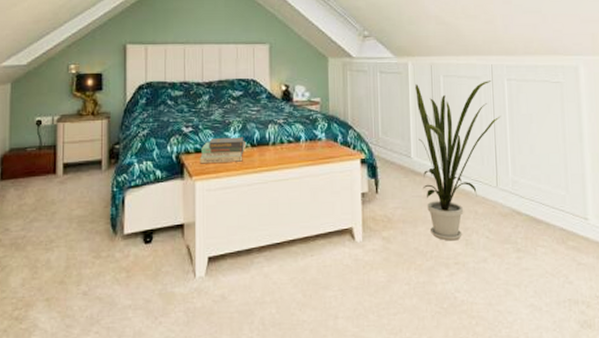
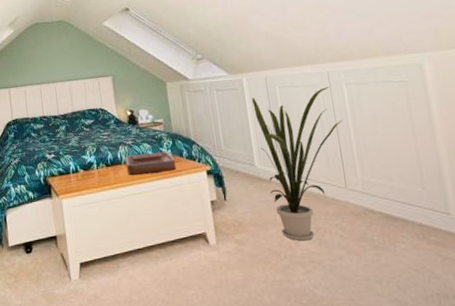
books: present [200,137,245,164] -> none [63,159,101,185]
decorative tray: none [274,135,329,158] -> present [125,152,177,175]

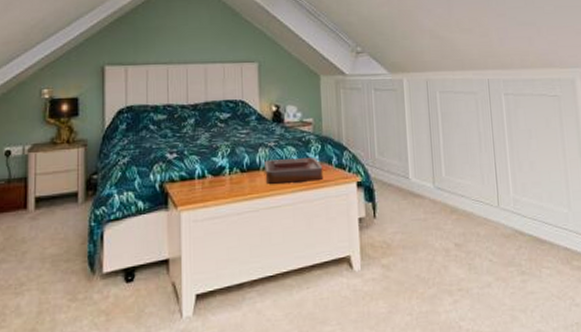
house plant: present [252,87,343,241] -> none [411,96,500,266]

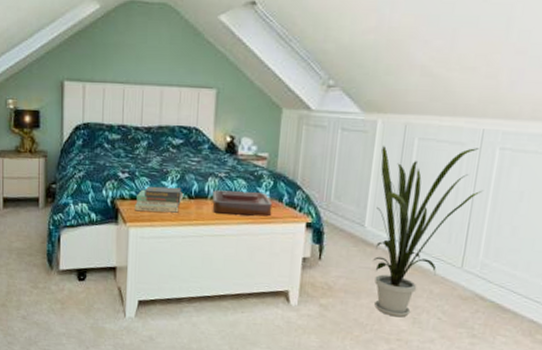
books: none [186,162,235,193] -> present [135,186,183,213]
house plant: none [411,96,500,266] -> present [373,145,483,318]

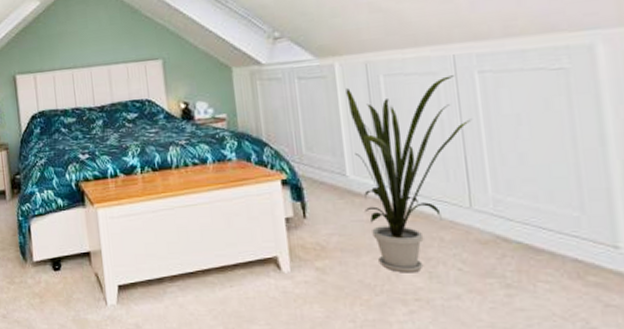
books: present [135,186,183,213] -> none [100,161,146,191]
decorative tray: present [212,190,273,217] -> none [176,155,242,183]

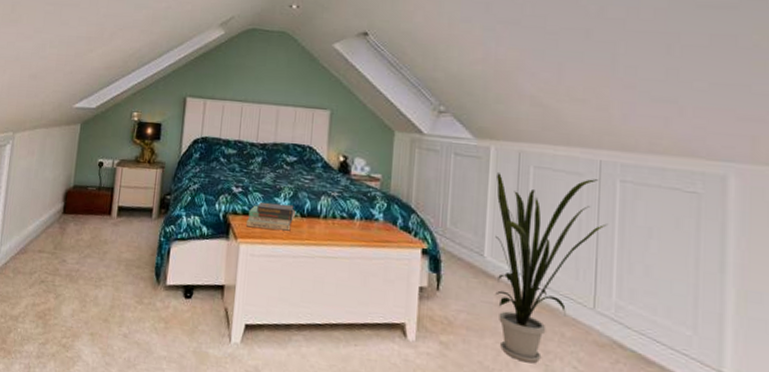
books: none [100,161,146,191] -> present [246,201,295,231]

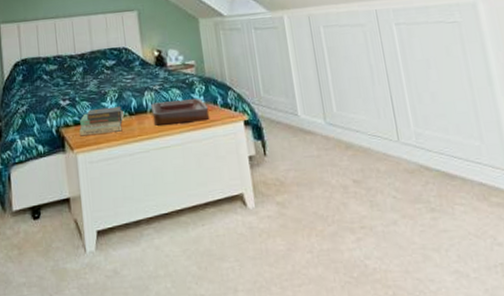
decorative tray: none [324,209,387,240] -> present [151,98,210,126]
house plant: present [495,171,607,363] -> none [294,27,394,203]

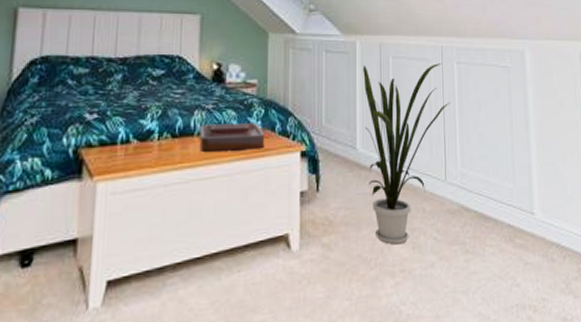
books: present [79,106,124,137] -> none [105,126,165,160]
house plant: none [294,27,394,203] -> present [363,63,450,245]

